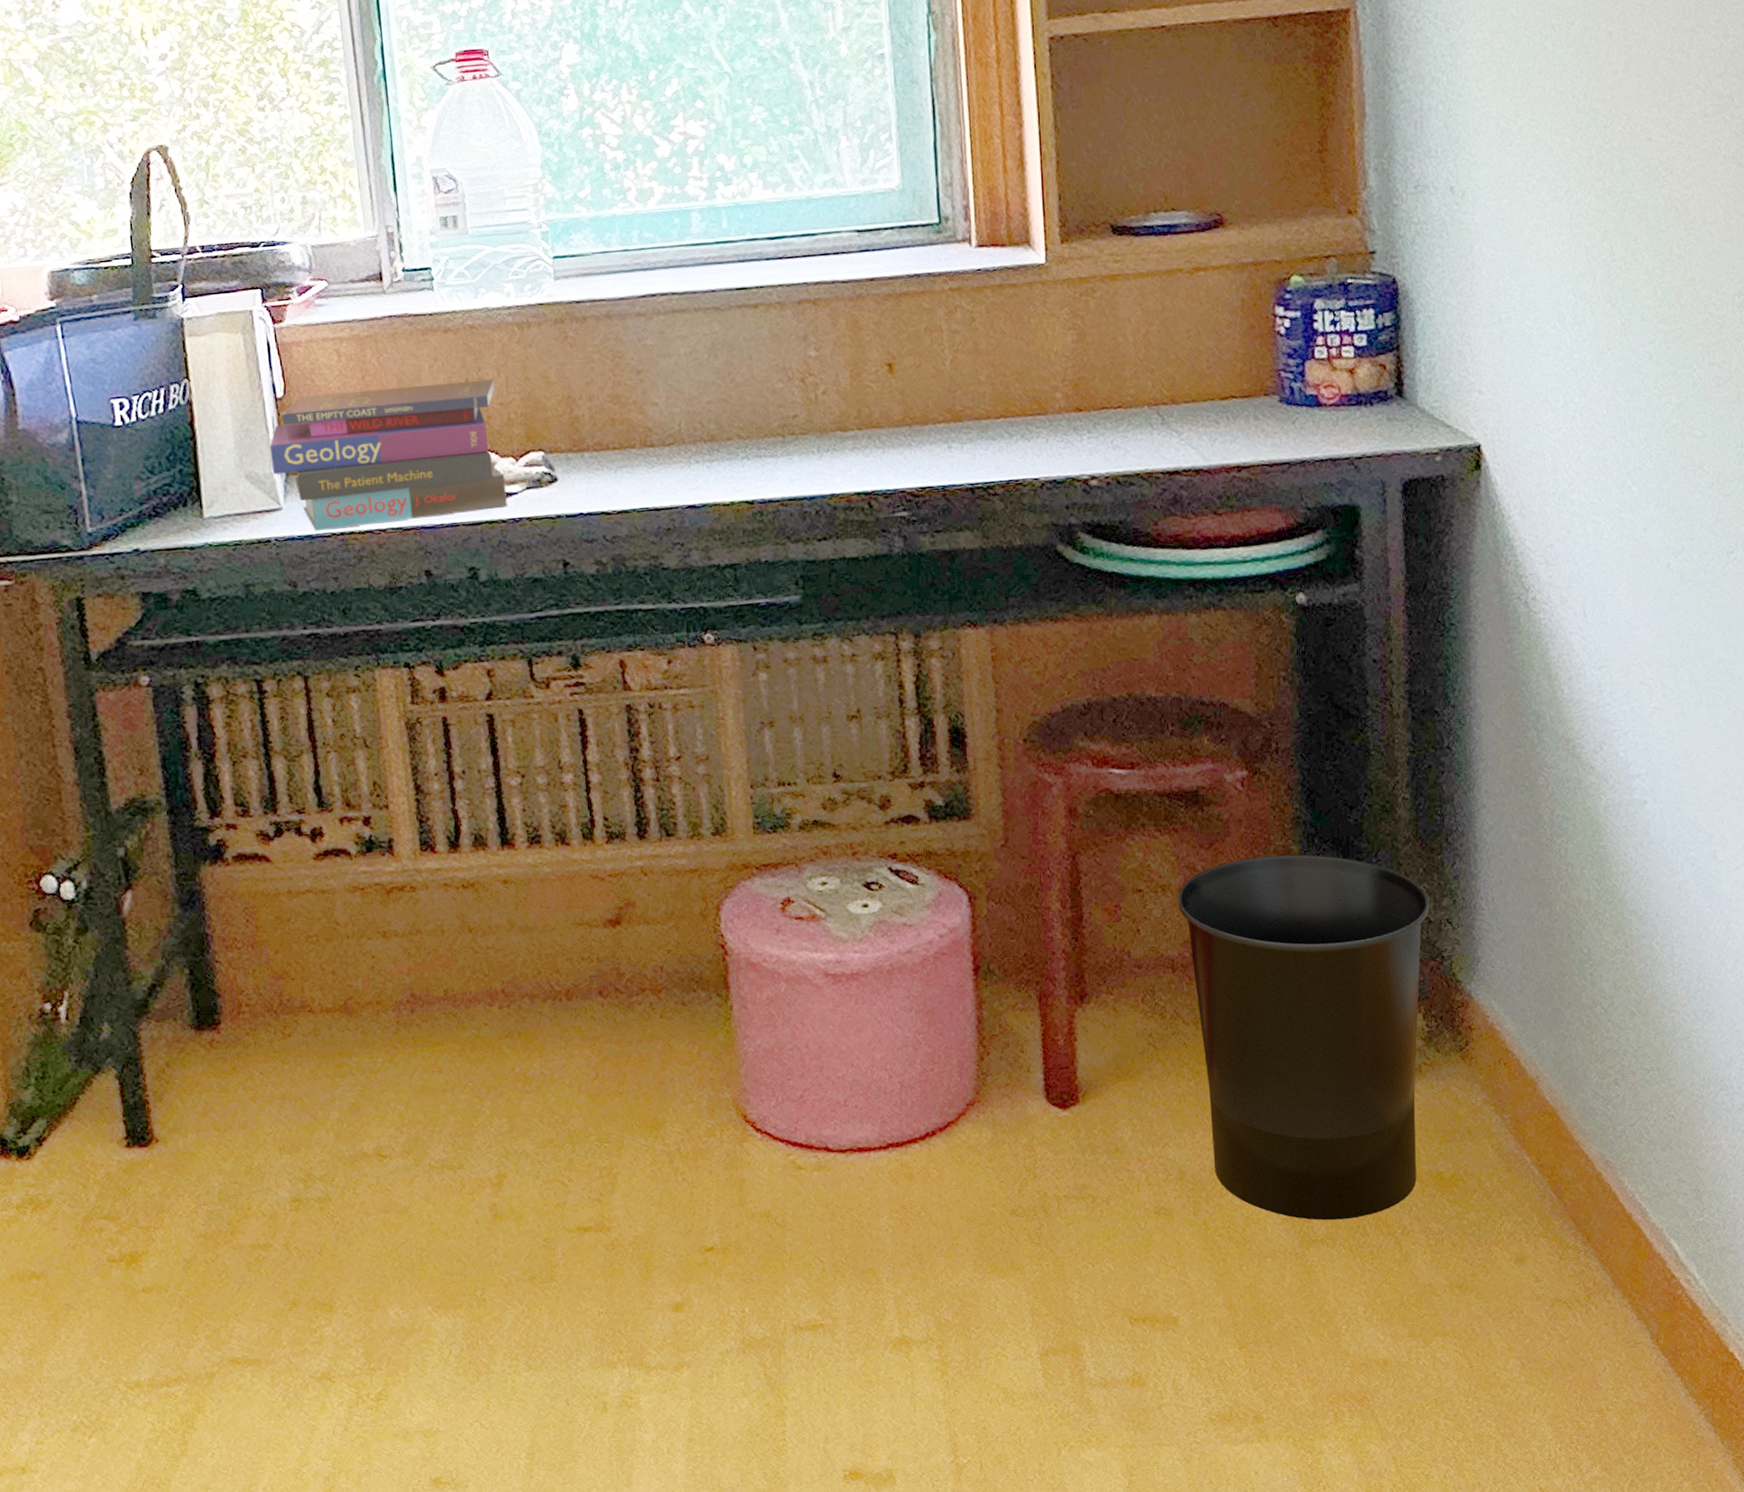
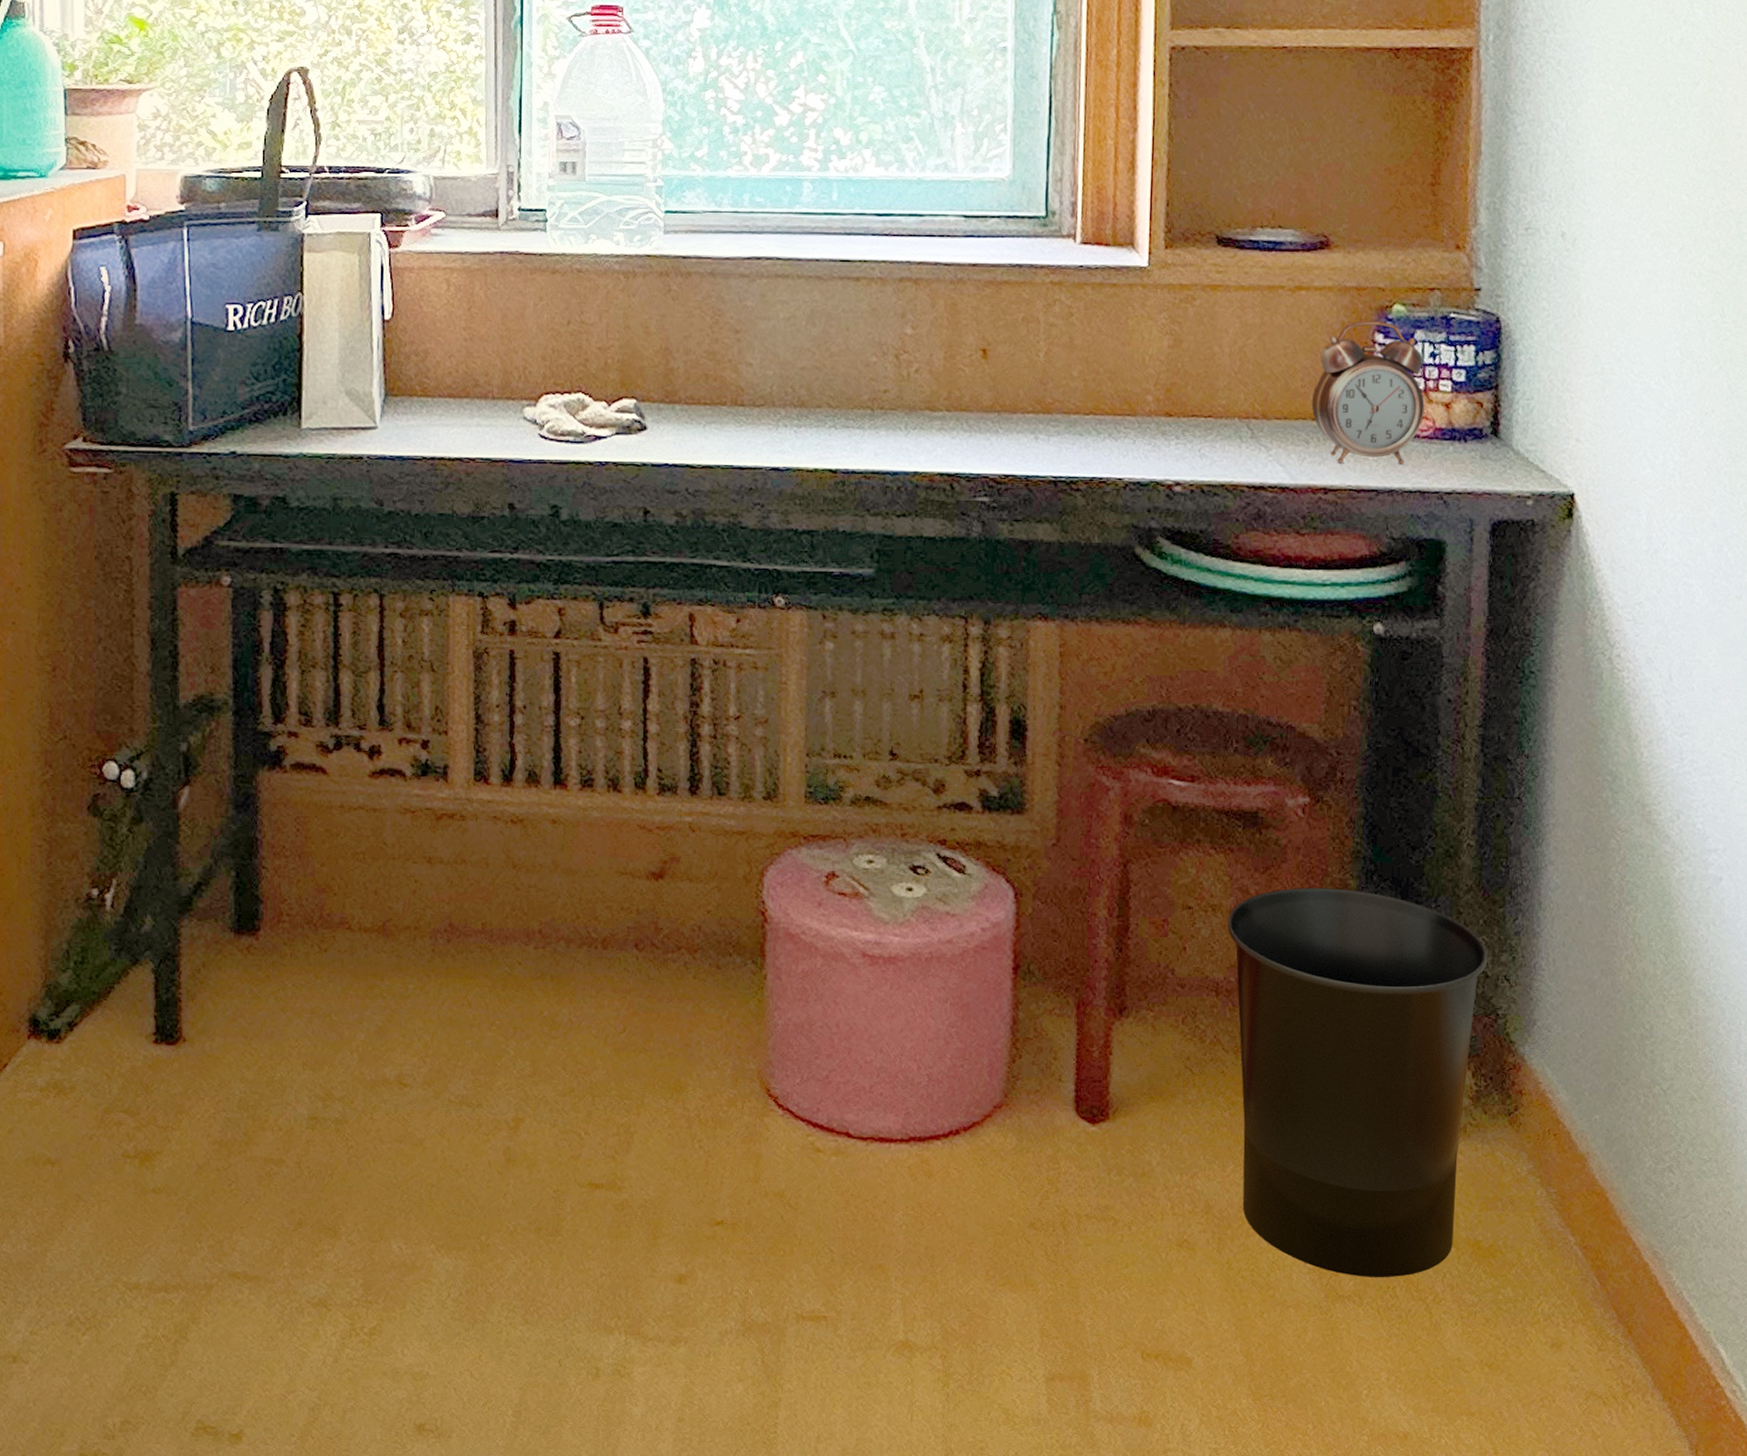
books: present [269,379,507,531] -> none [372,321,596,453]
alarm clock: none [1218,293,1329,440] -> present [1311,320,1425,464]

